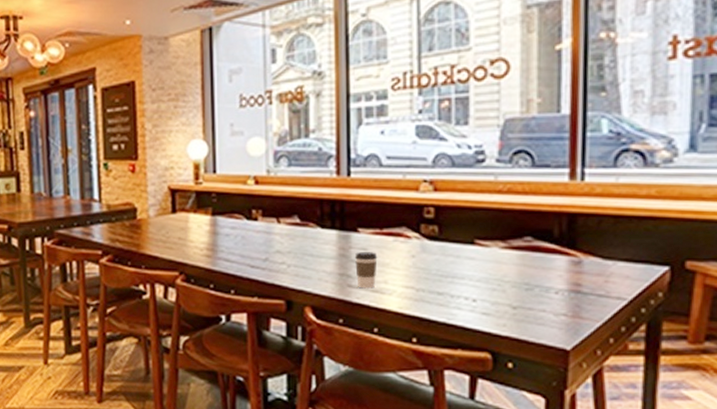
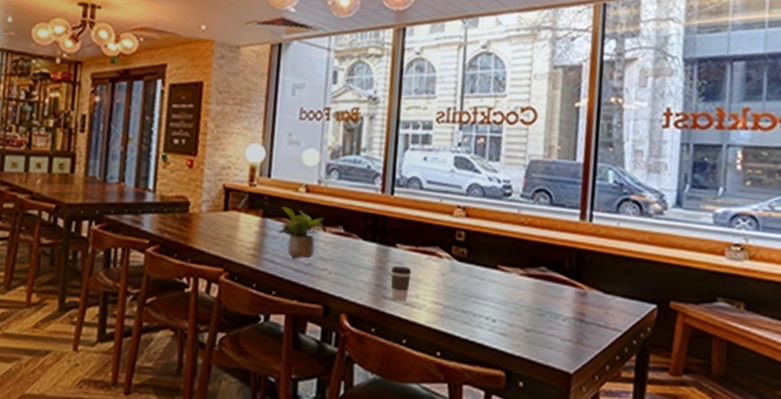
potted plant: none [230,202,278,255] -> present [278,207,324,259]

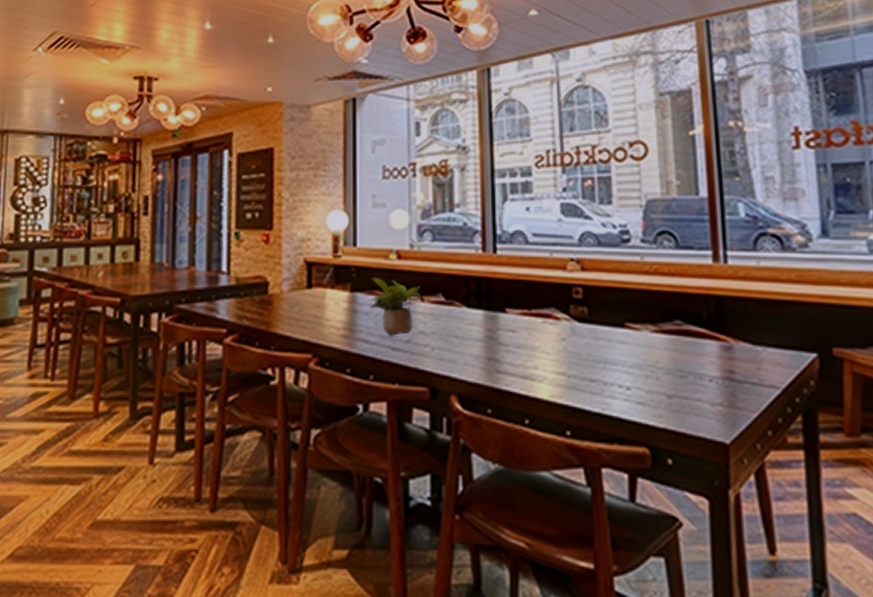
coffee cup: present [390,266,412,302] -> none [502,334,527,375]

